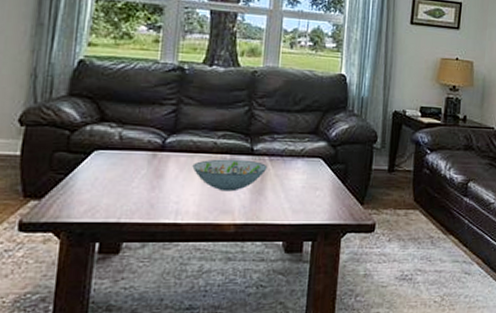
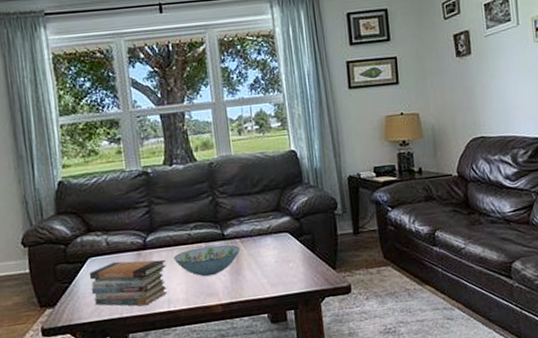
book stack: none [89,159,183,213] -> present [89,259,167,306]

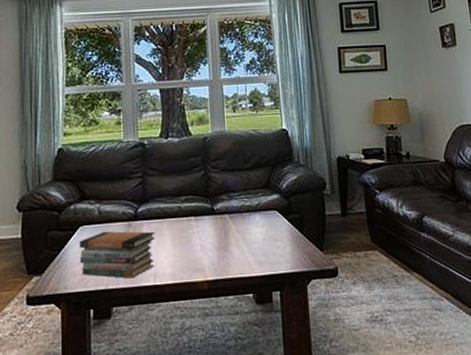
decorative bowl: present [173,244,240,277] -> none [163,219,229,252]

